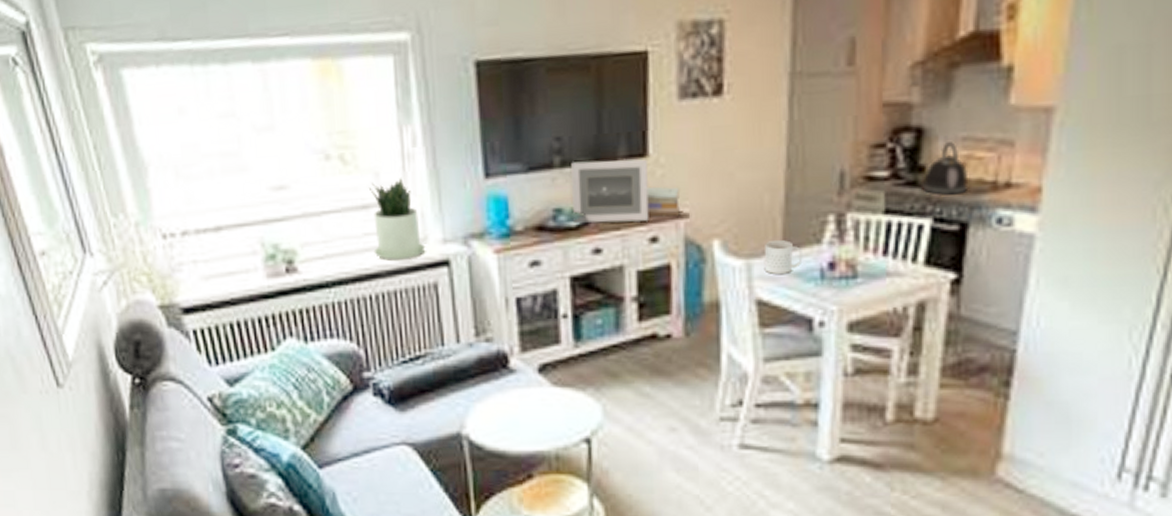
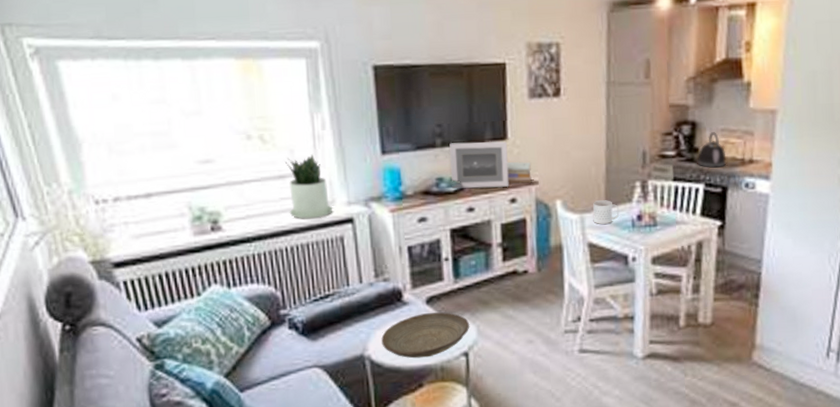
decorative bowl: none [482,383,594,442] -> present [381,312,470,359]

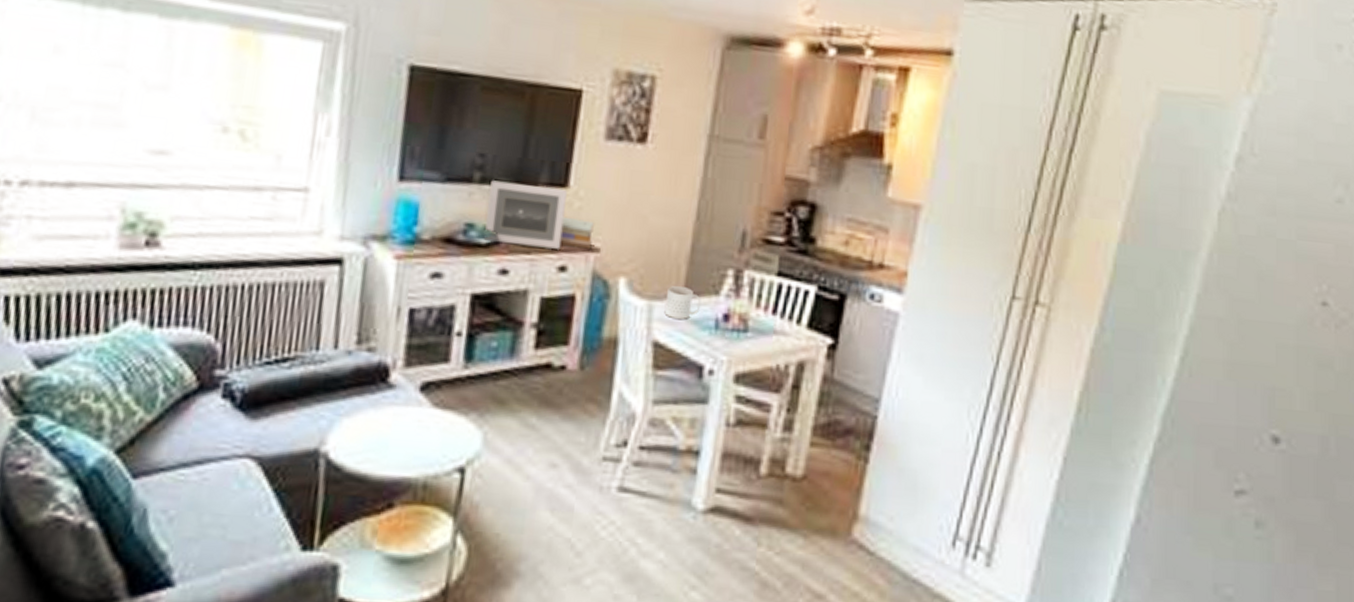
planter: present [285,154,333,219] -> none [257,165,319,251]
decorative bowl: present [381,312,470,359] -> none [347,403,475,467]
kettle: present [697,132,726,169] -> none [811,220,849,269]

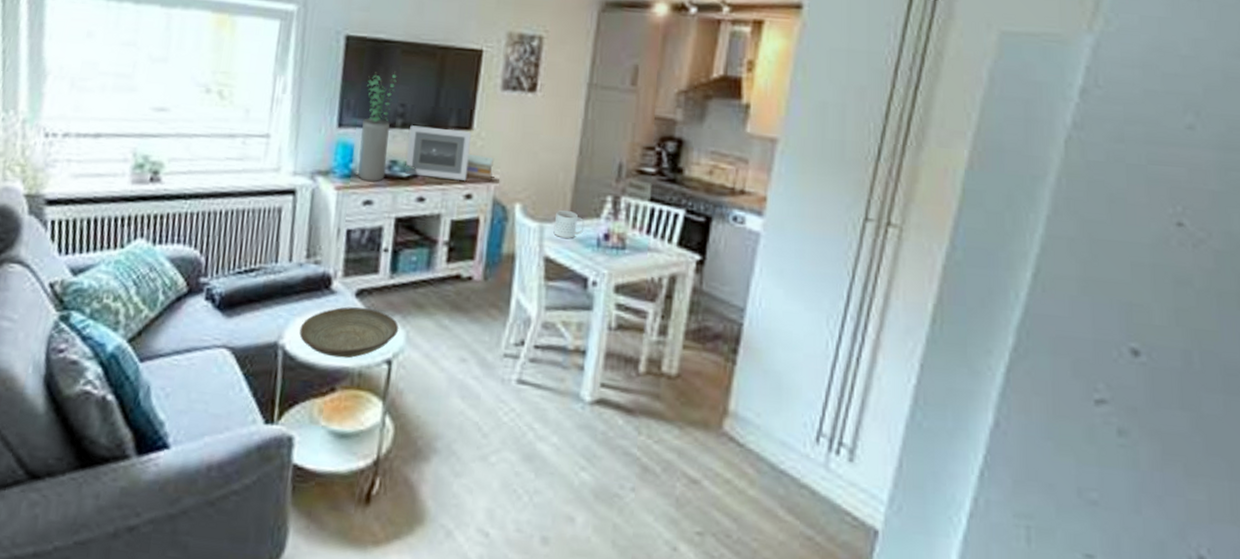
decorative bowl: none [347,403,475,467] -> present [299,306,399,358]
vase: none [424,112,475,251] -> present [358,71,397,183]

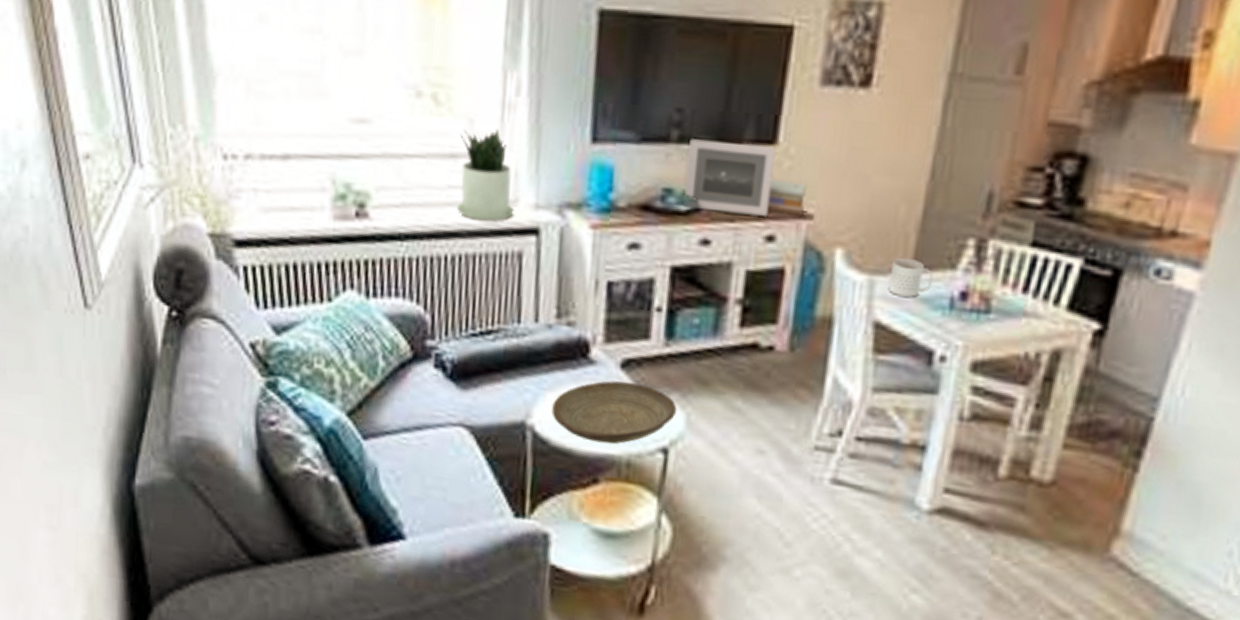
planter: none [231,117,277,184] -> present [456,129,515,221]
vase: present [358,71,397,183] -> none [620,60,671,219]

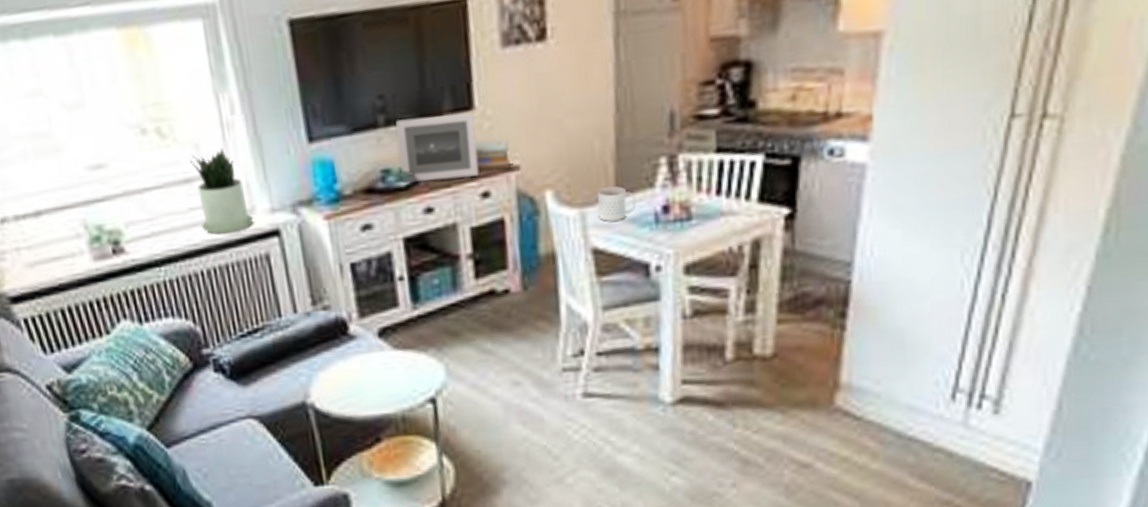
decorative bowl: present [551,380,678,444] -> none [325,347,436,407]

